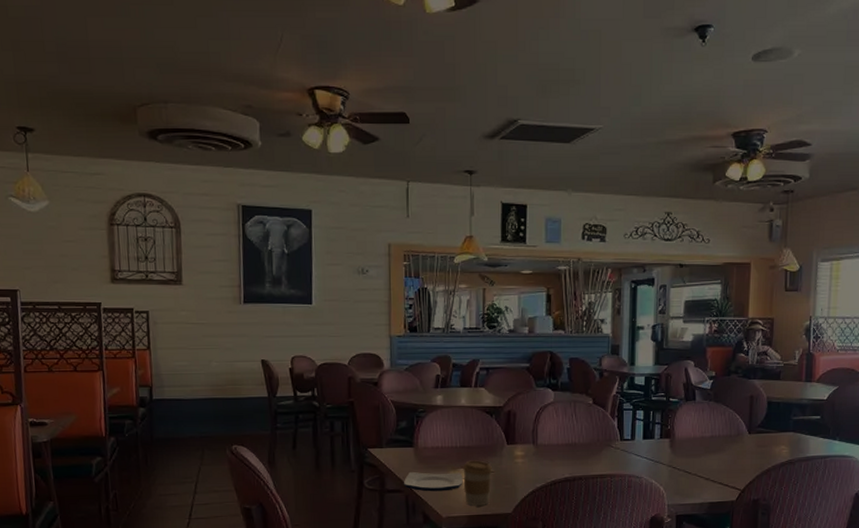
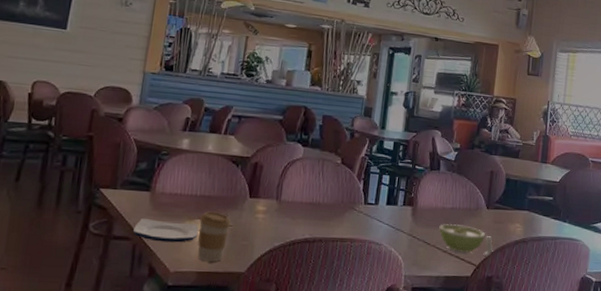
frying pan: none [699,451,758,481] -> present [439,223,494,257]

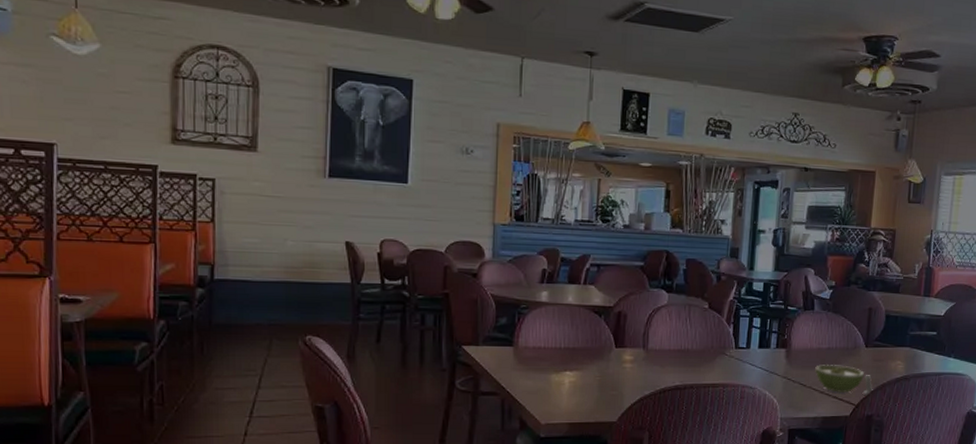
plate: present [133,217,199,243] -> none [500,372,566,396]
coffee cup: present [198,211,232,262] -> none [566,363,599,412]

